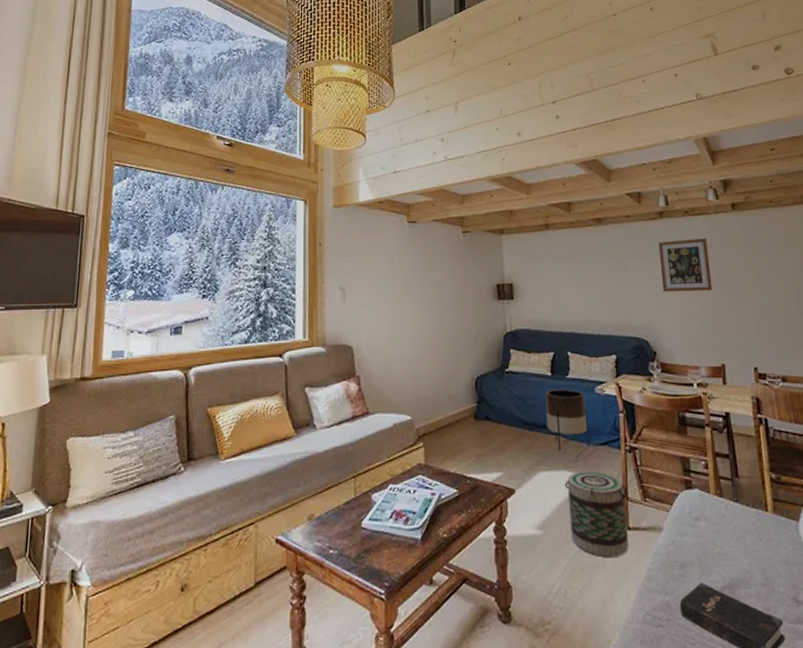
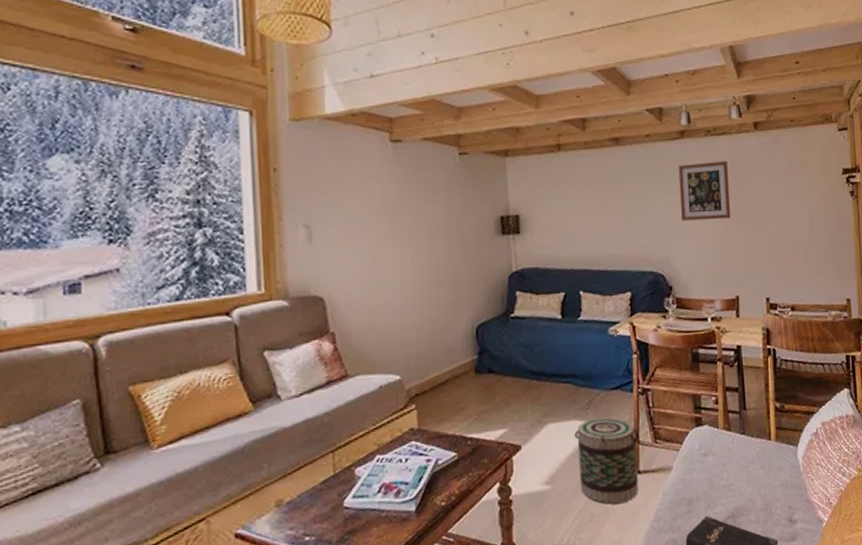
planter: present [545,389,589,451] -> none [554,332,601,400]

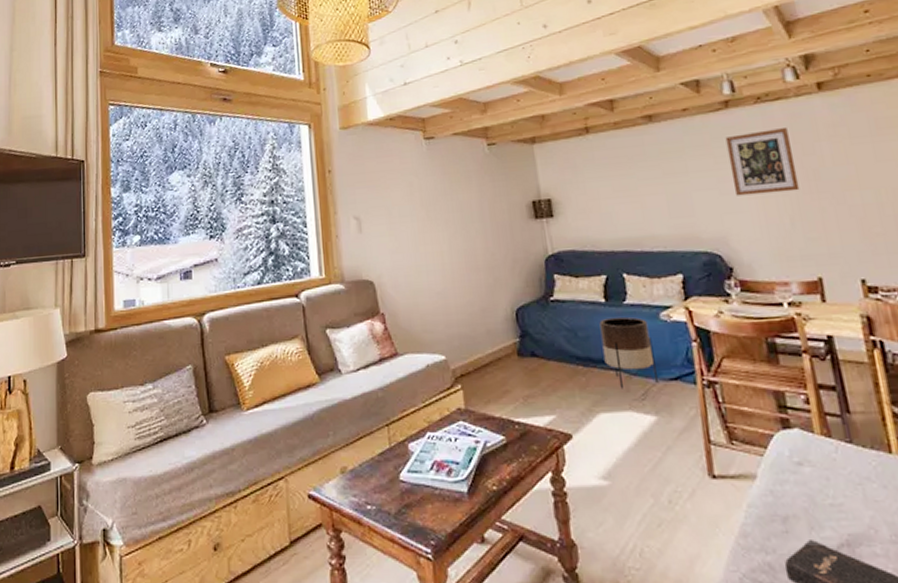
planter: none [554,332,601,400] -> present [599,317,658,389]
basket: present [574,417,639,504] -> none [630,411,716,510]

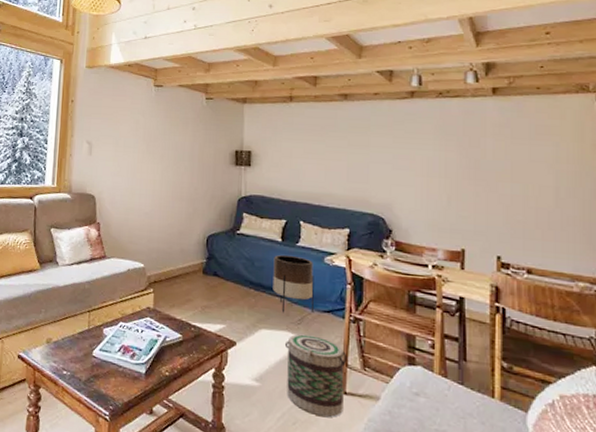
basket: none [630,411,716,510] -> present [284,334,347,417]
wall art: present [725,128,800,196] -> none [405,121,461,176]

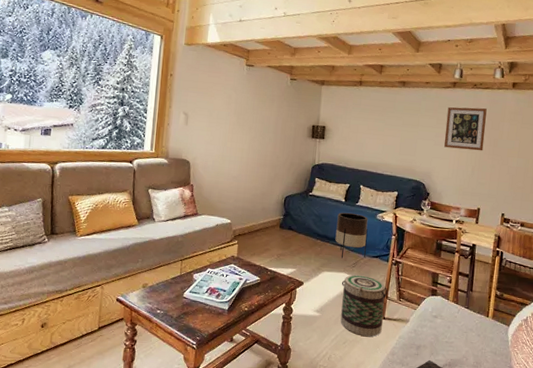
wall art: none [405,121,461,176] -> present [444,107,487,151]

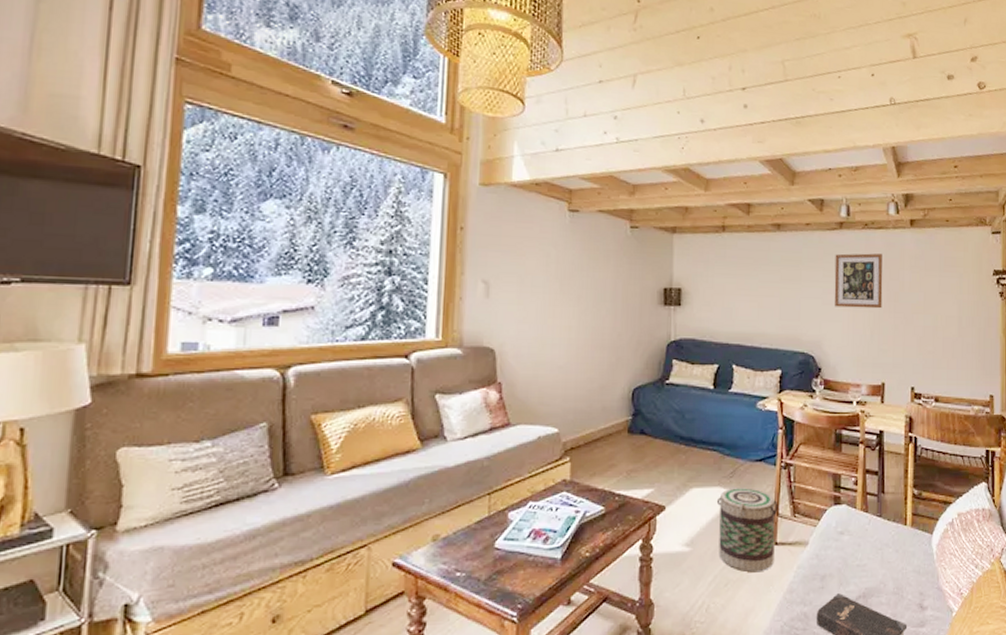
planter: present [335,212,368,259] -> none [704,403,747,468]

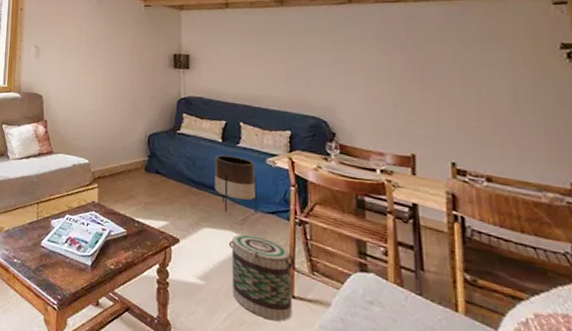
planter: none [704,403,747,468] -> present [214,155,257,213]
wall art: present [834,253,883,309] -> none [345,25,406,80]

